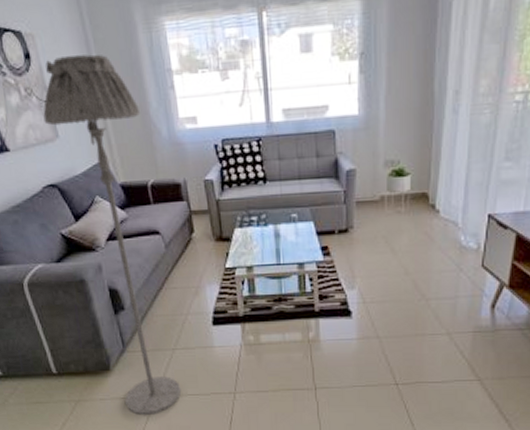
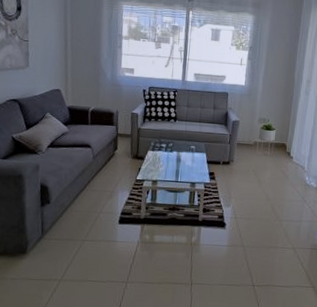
floor lamp: present [43,54,182,416] -> none [20,14,94,297]

